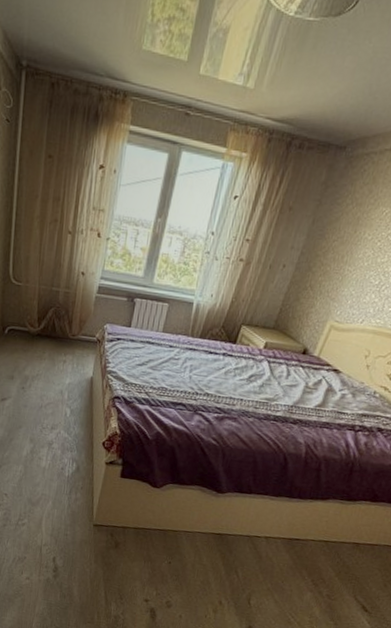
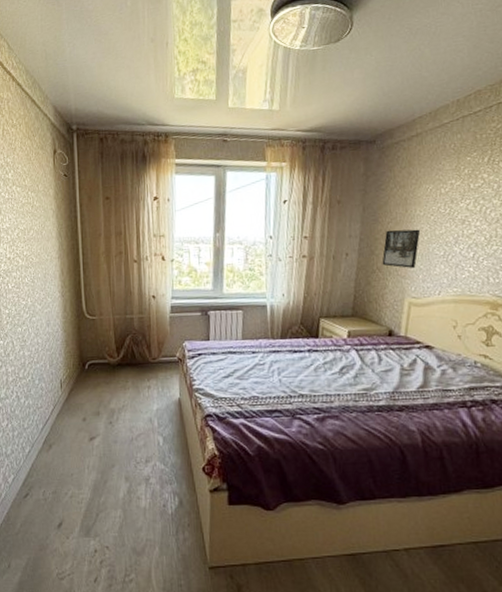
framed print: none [315,248,364,293] -> present [382,229,421,269]

